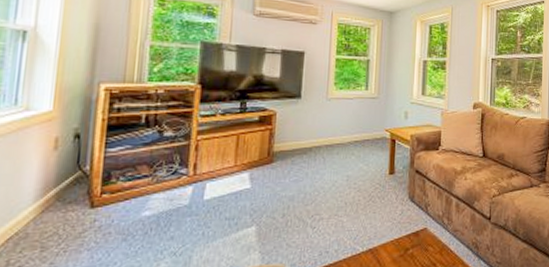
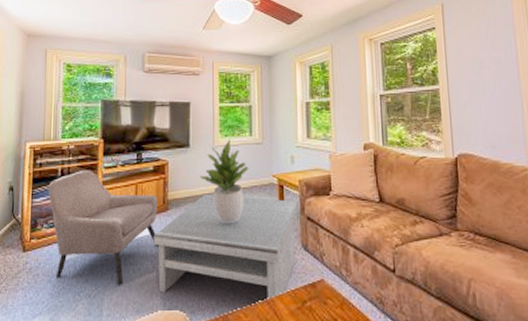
armchair: none [127,117,262,241] -> present [48,169,159,285]
coffee table: none [254,146,408,250] -> present [153,193,298,300]
potted plant: none [310,91,363,177] -> present [200,138,249,224]

